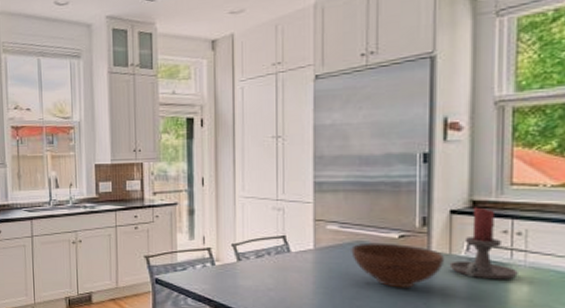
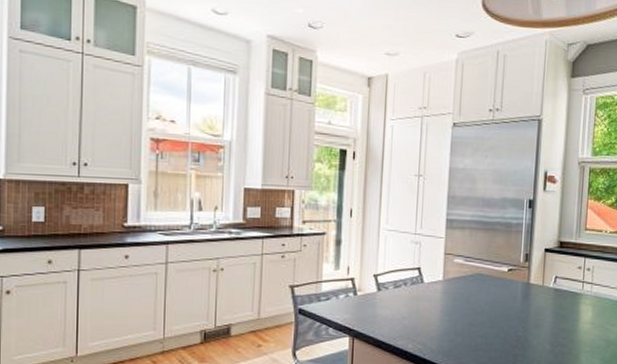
bowl: present [351,242,445,288] -> none [472,275,540,315]
candle holder: present [449,207,518,280] -> none [542,247,586,307]

